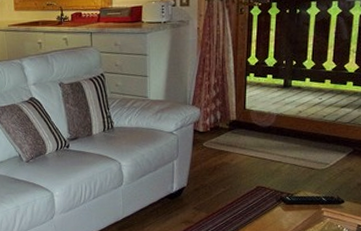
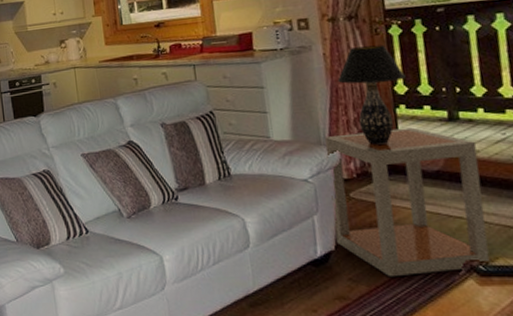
side table: none [189,92,299,206] -> present [325,127,491,277]
table lamp: none [206,23,258,106] -> present [337,45,406,146]

